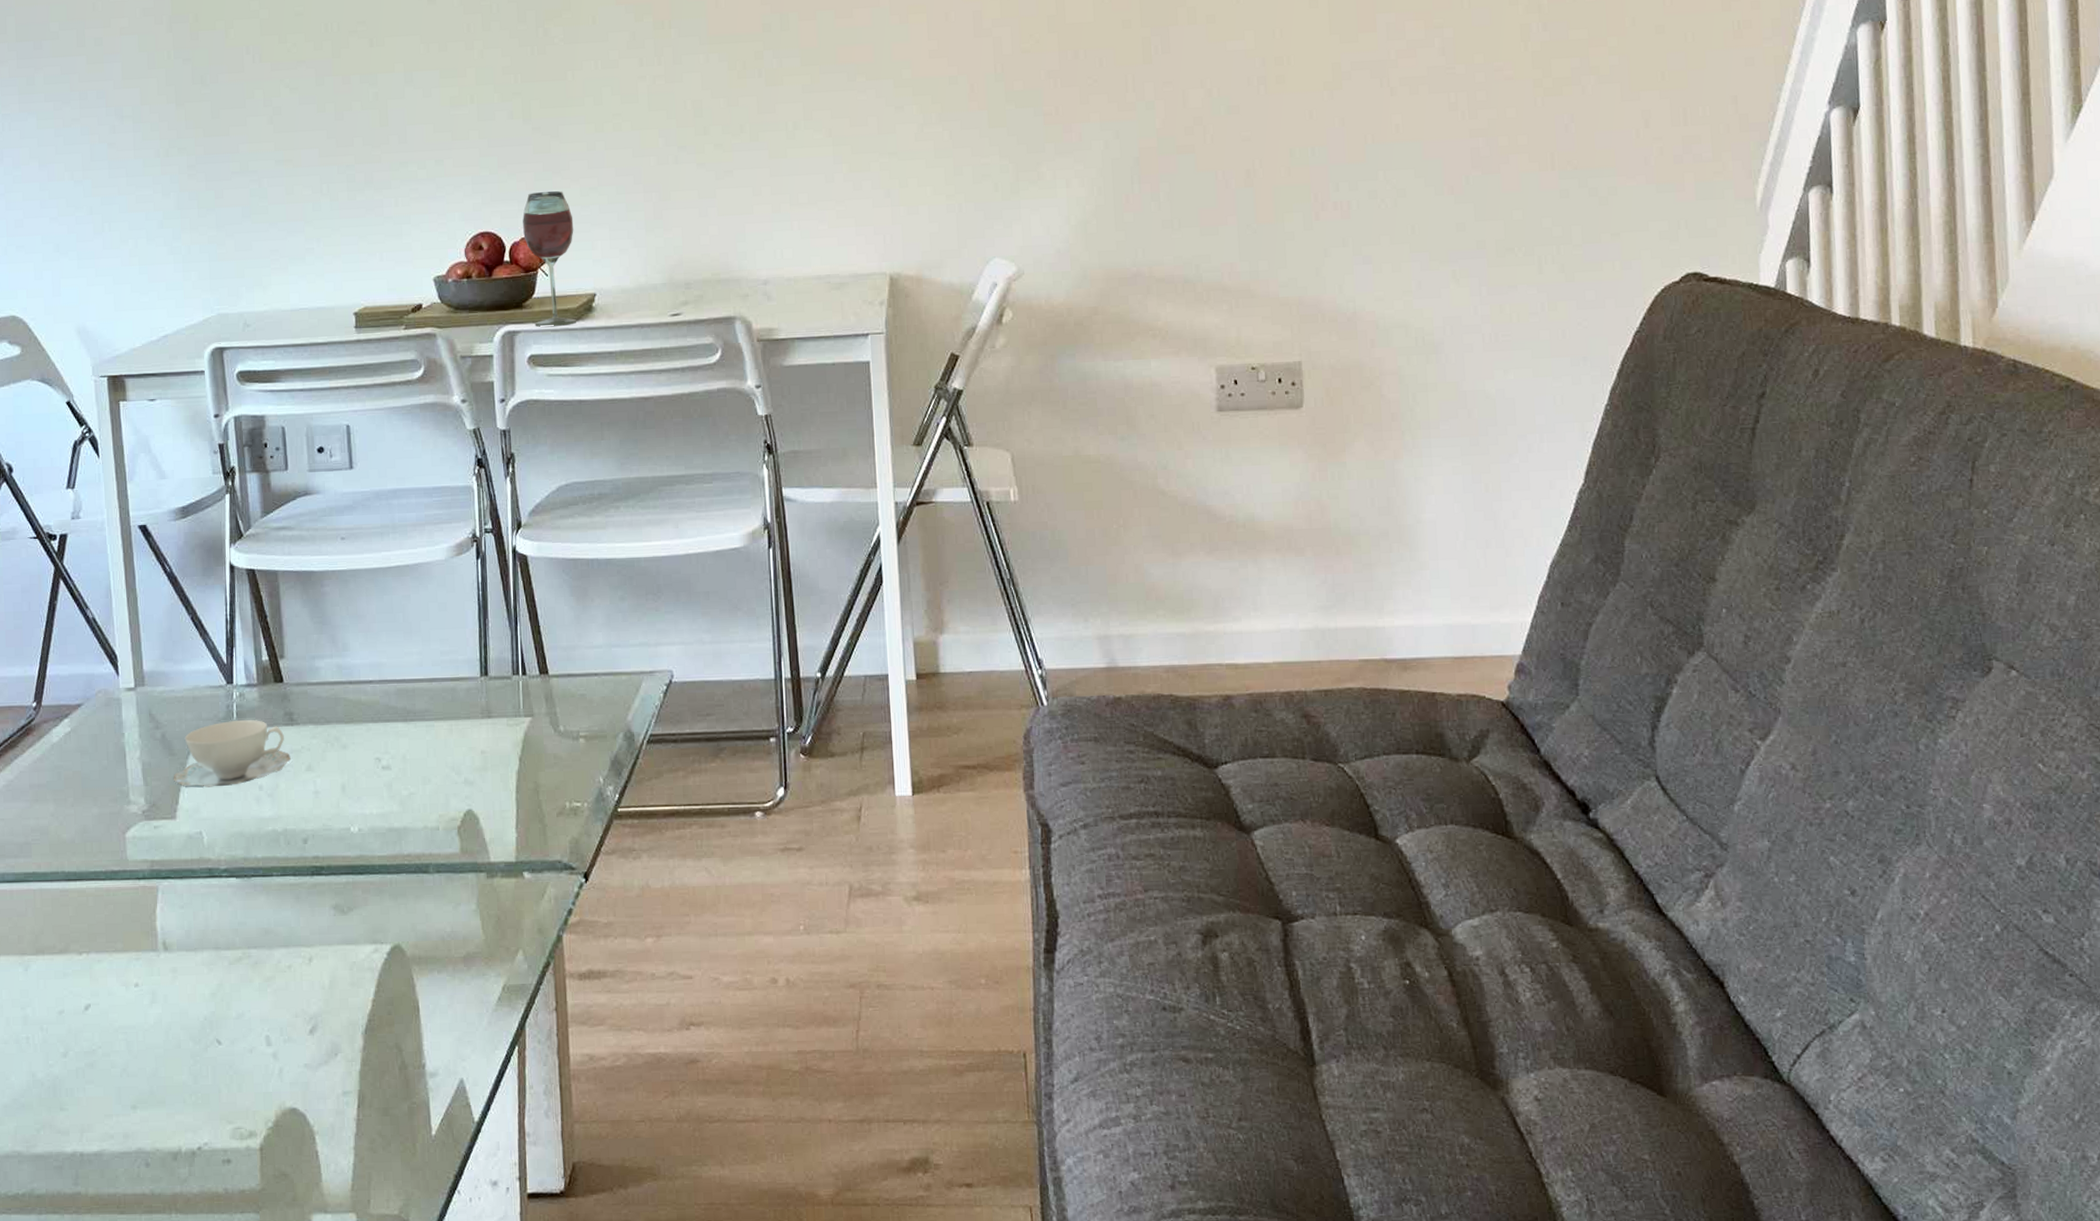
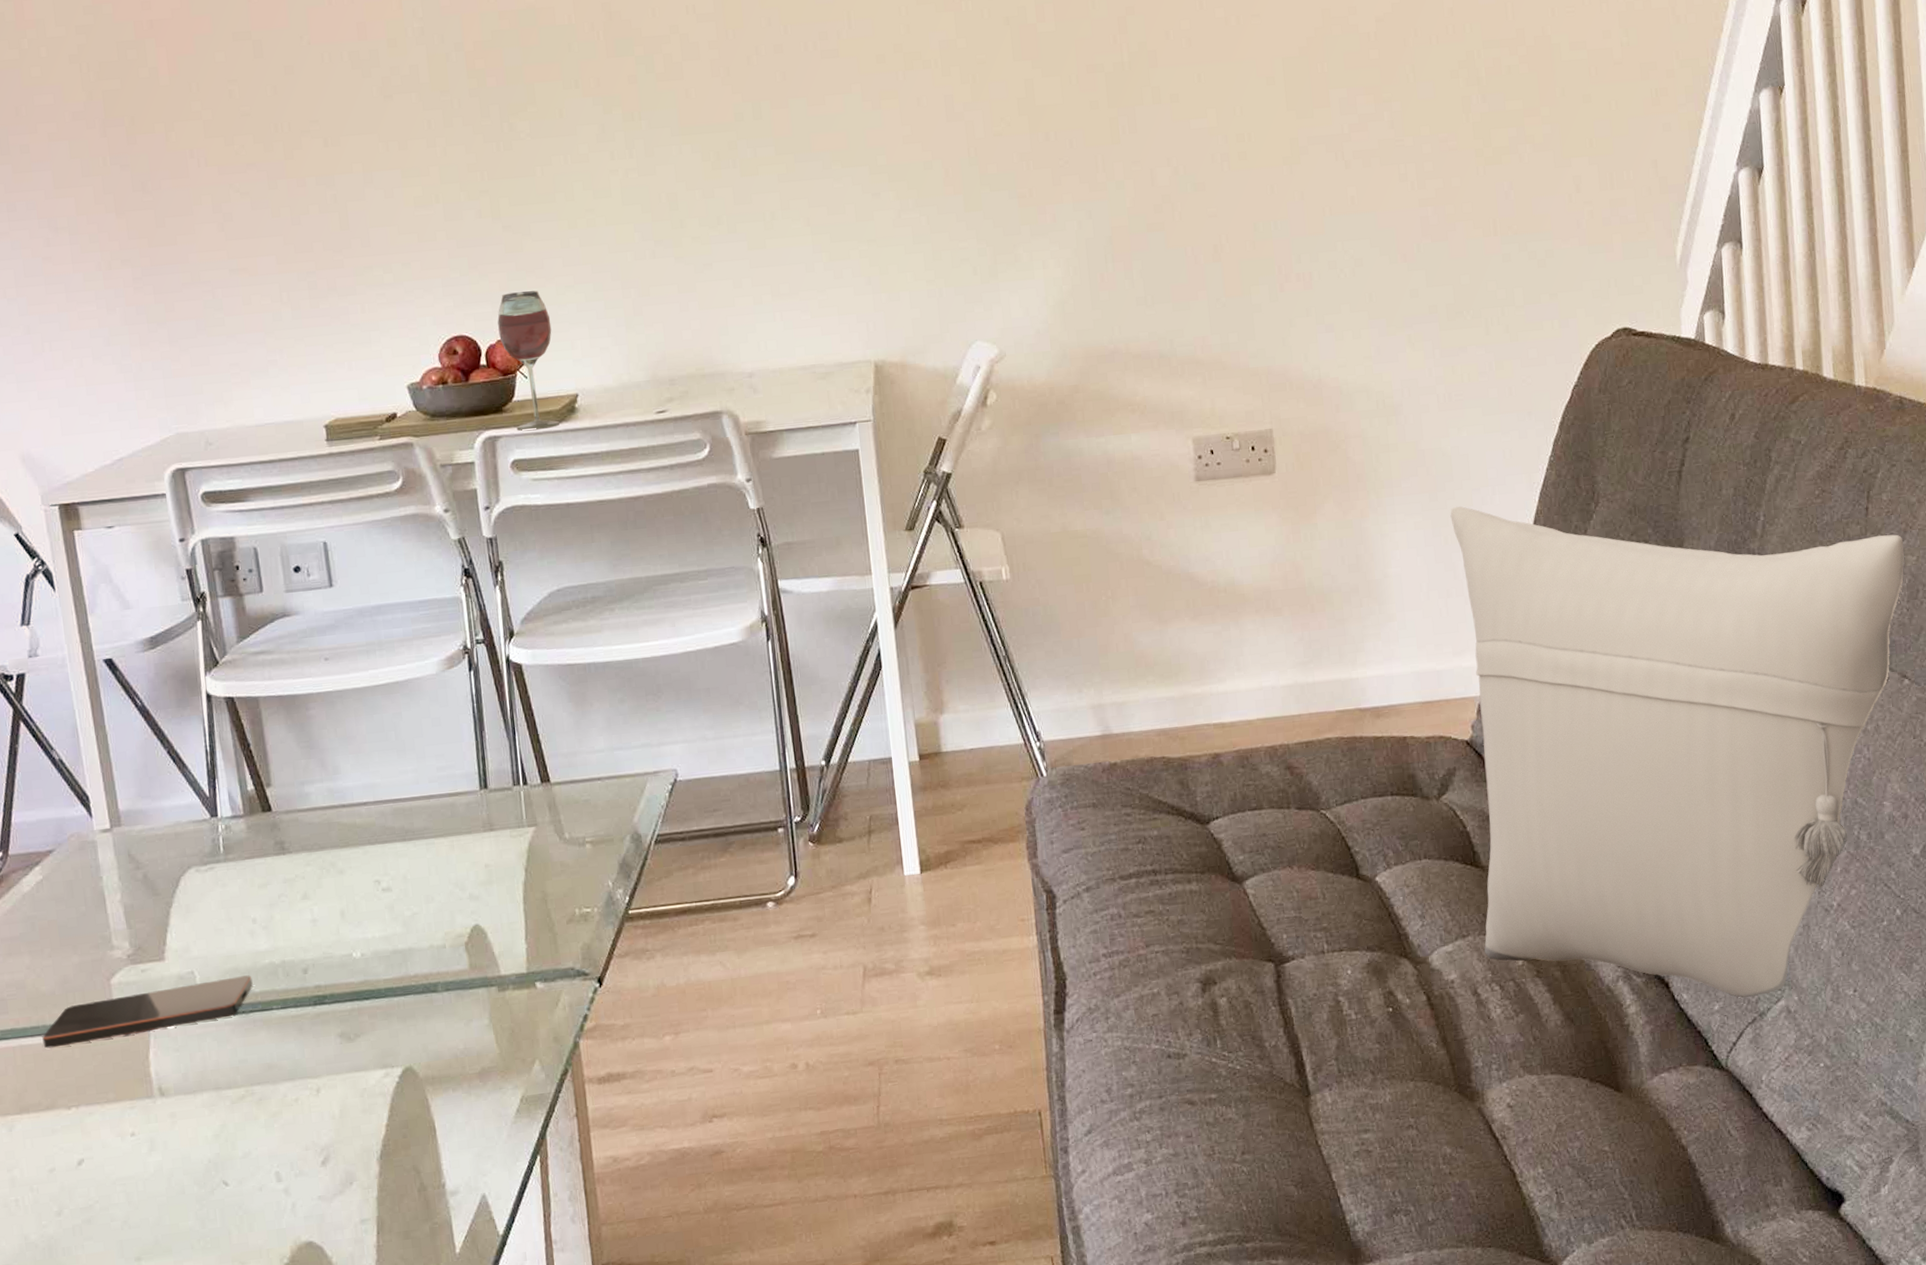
phone: none [60,840,256,894] -> present [42,975,253,1049]
teacup: present [173,719,291,788] -> none [158,851,285,927]
pillow: none [1492,453,2015,1009] -> present [1450,506,1904,1000]

